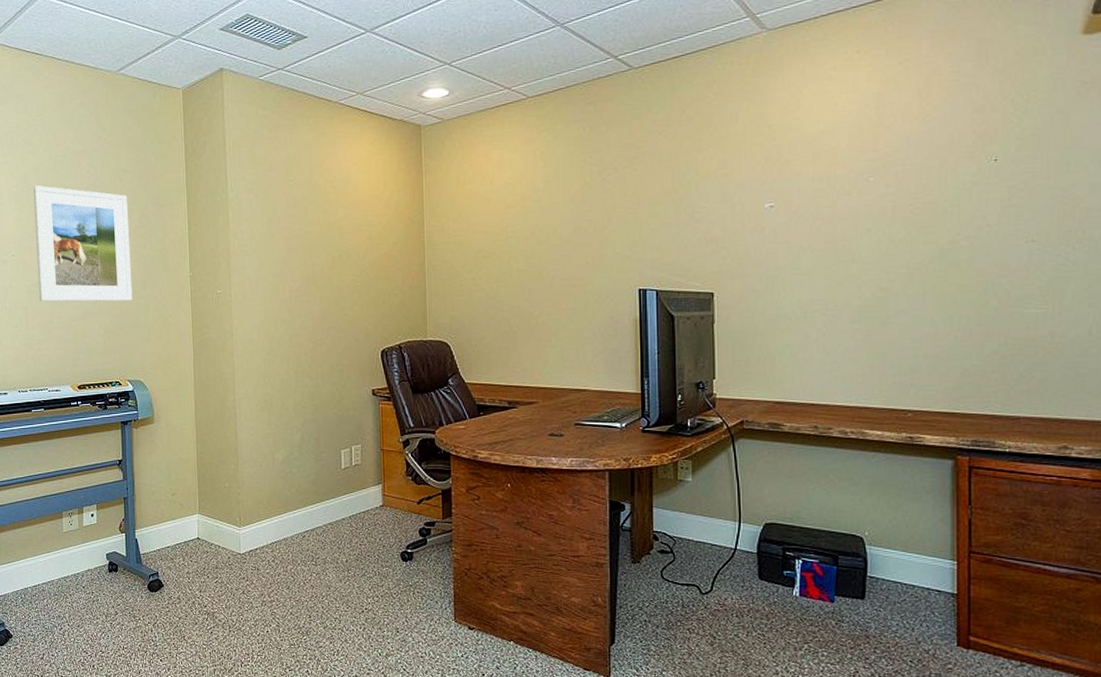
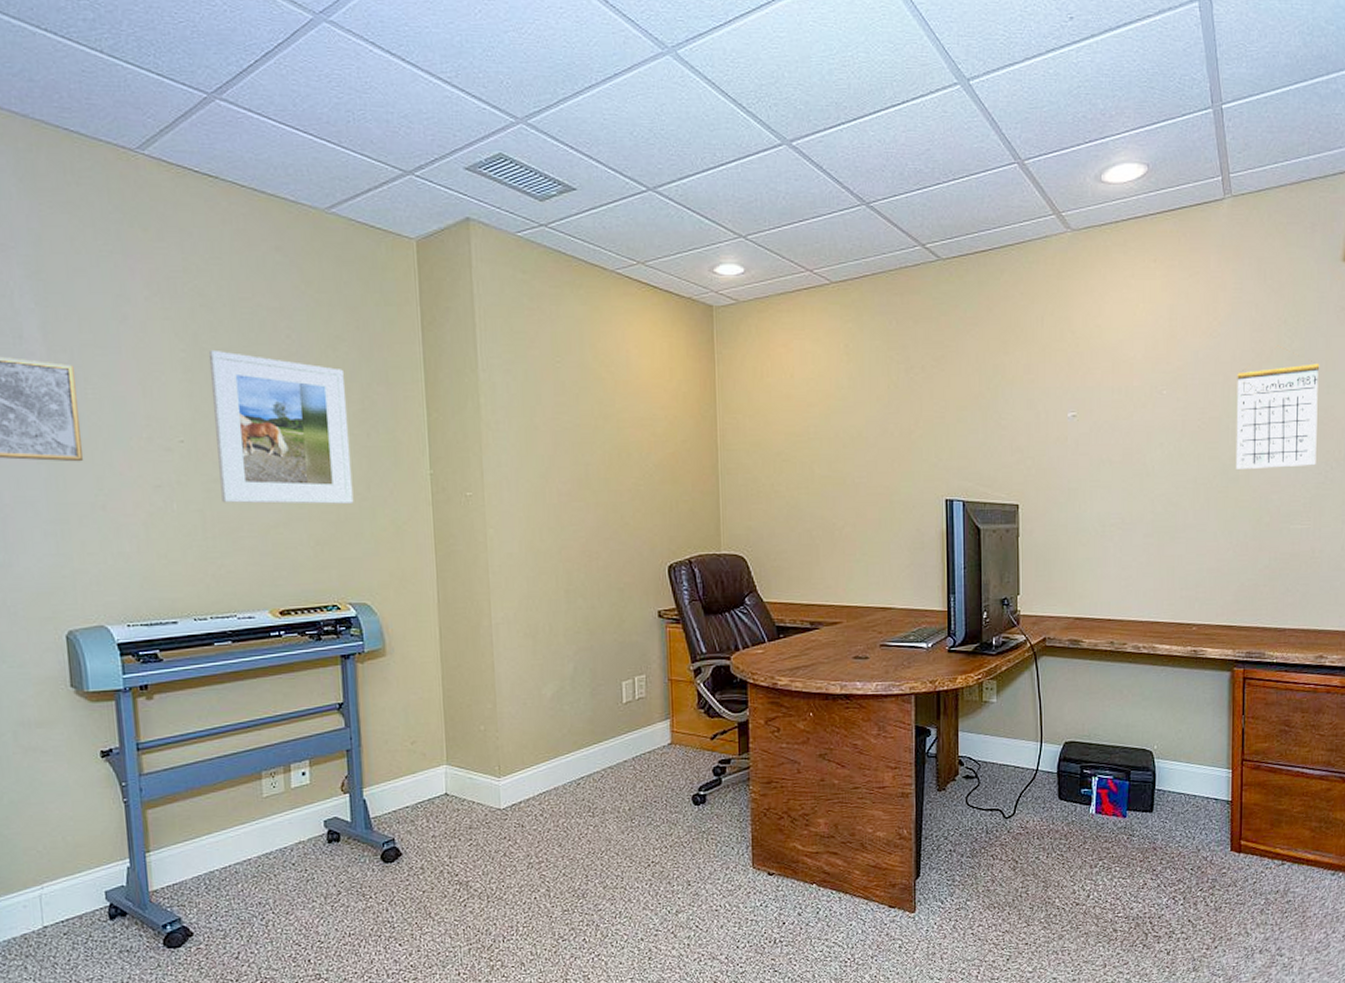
calendar: none [955,125,1056,253] -> present [1235,345,1320,469]

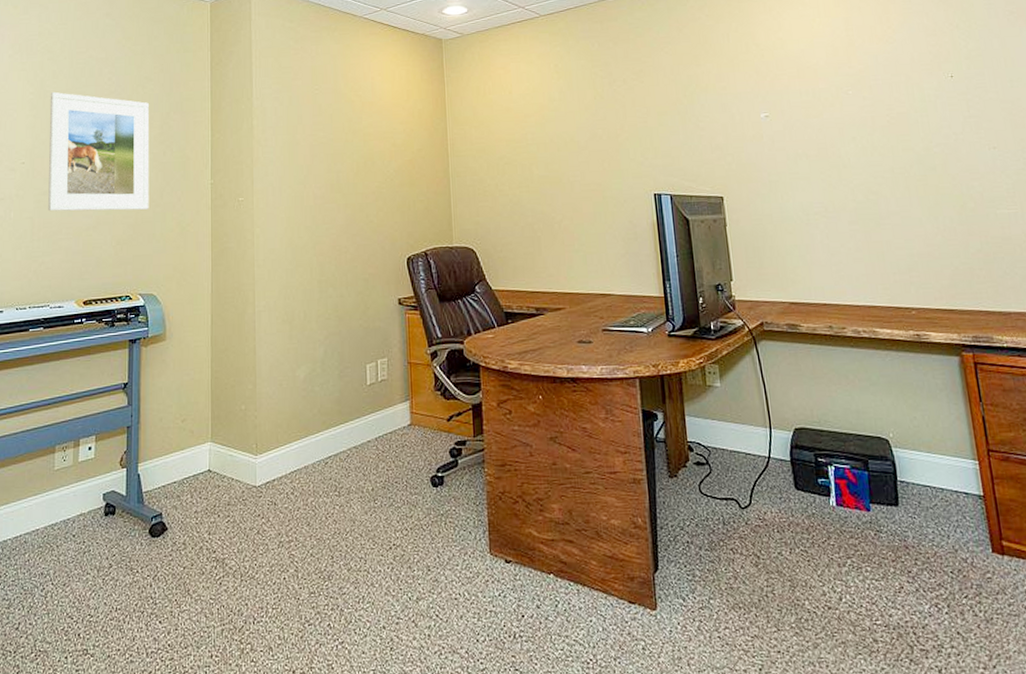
calendar: present [1235,345,1320,469] -> none [918,47,1012,159]

